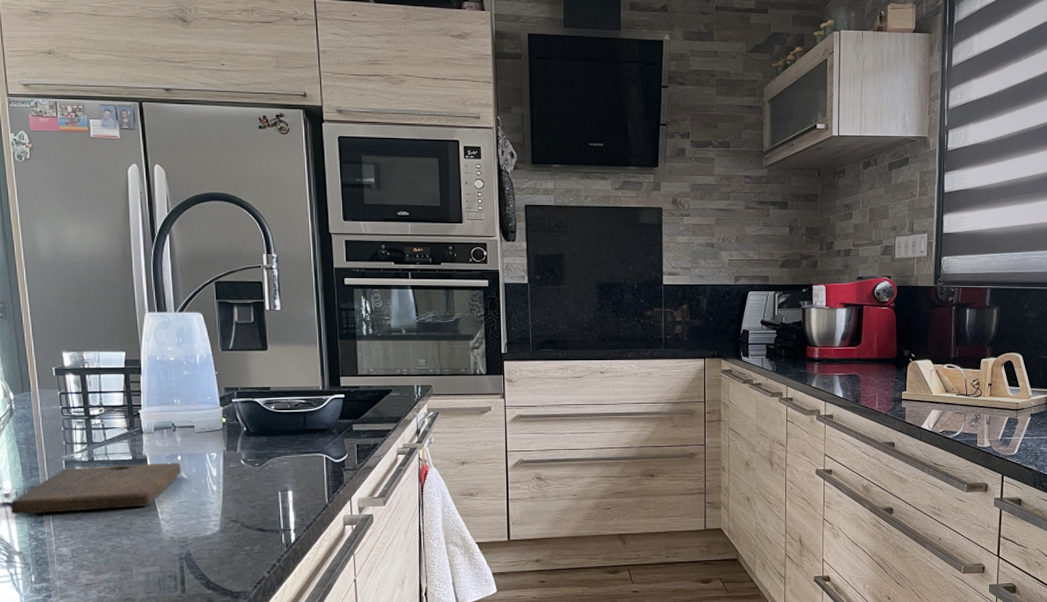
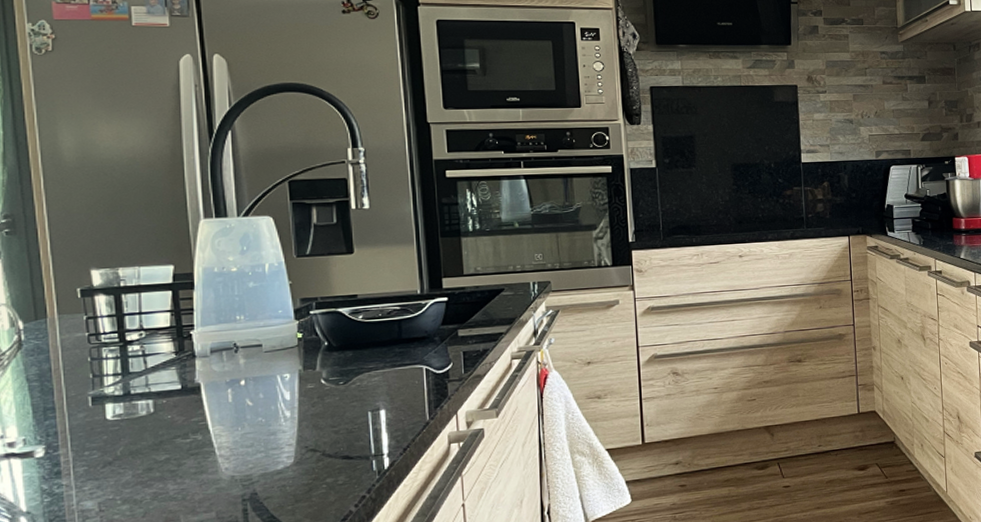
cutting board: present [10,462,181,515] -> none [15,388,245,467]

